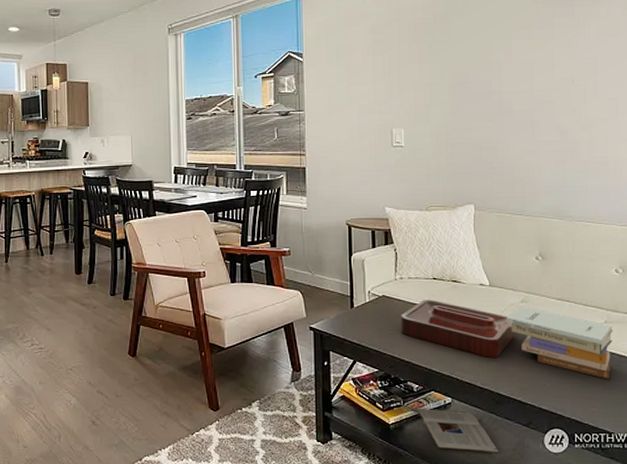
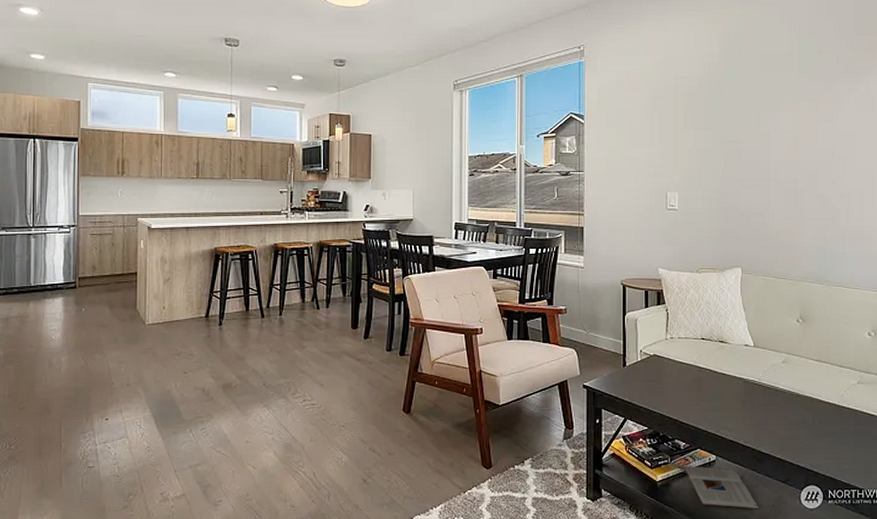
decorative tray: present [401,299,515,358] -> none [670,359,776,416]
books: present [506,306,613,379] -> none [769,366,865,438]

